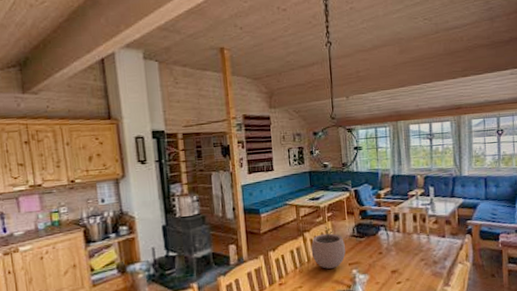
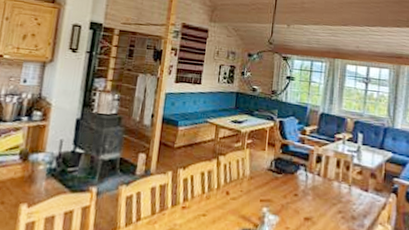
plant pot: present [311,226,346,269] -> none [222,154,260,201]

